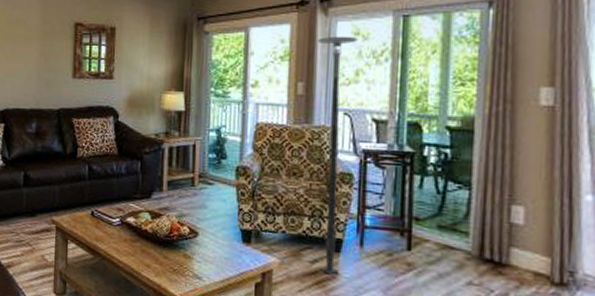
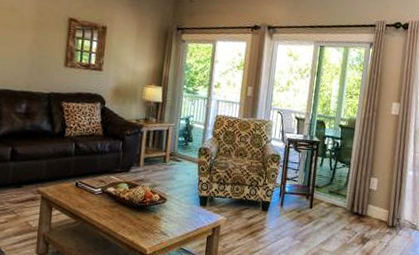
pole: present [318,36,359,274] -> none [253,55,292,227]

